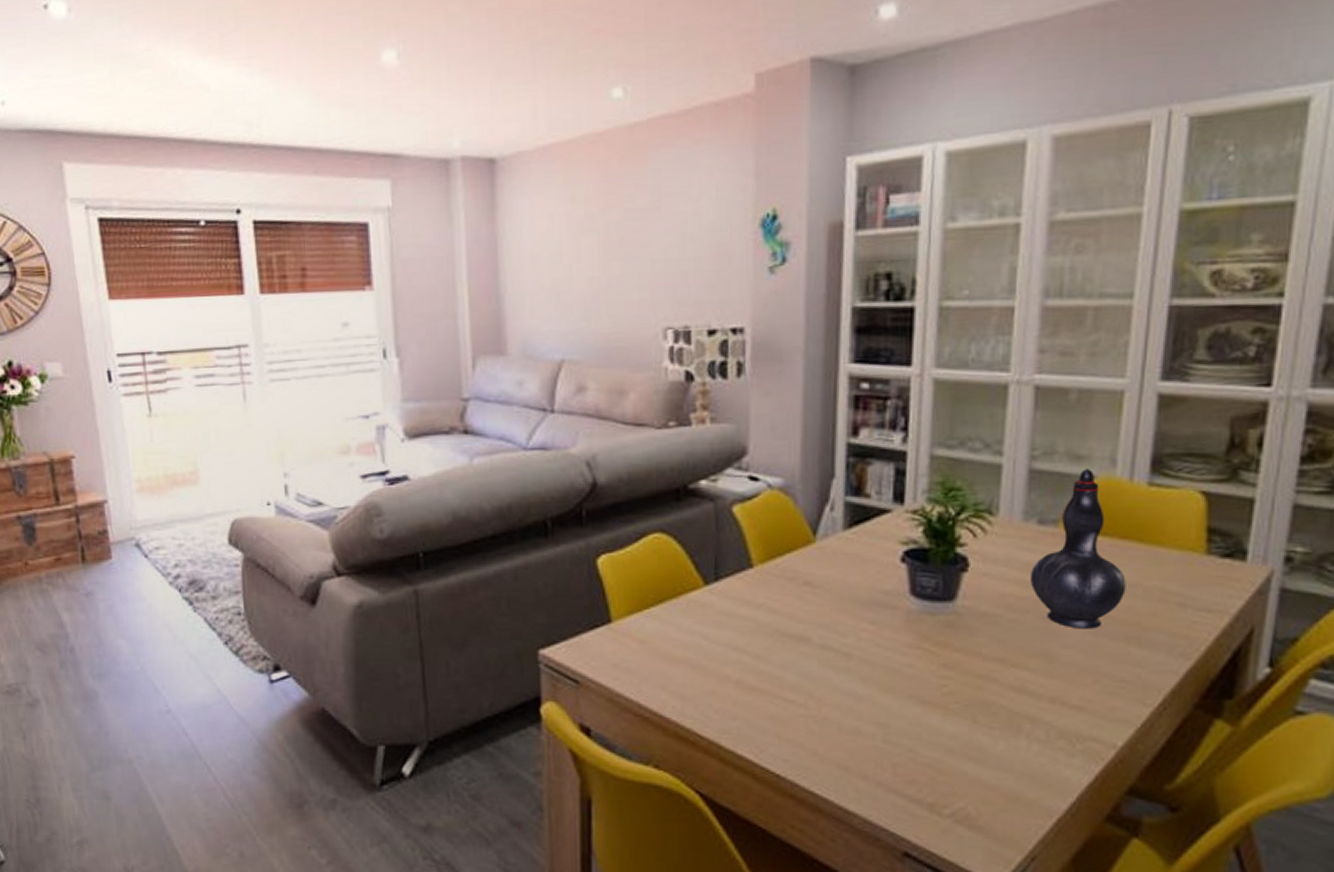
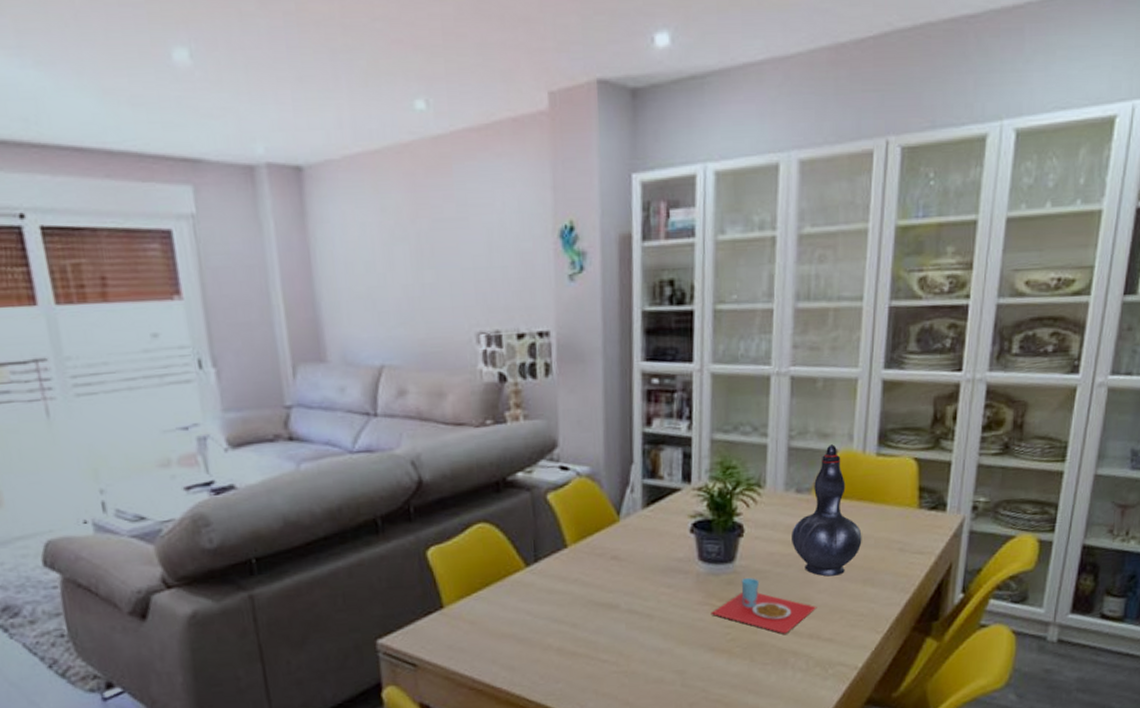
place setting: none [923,622,1063,694] -> present [710,578,817,634]

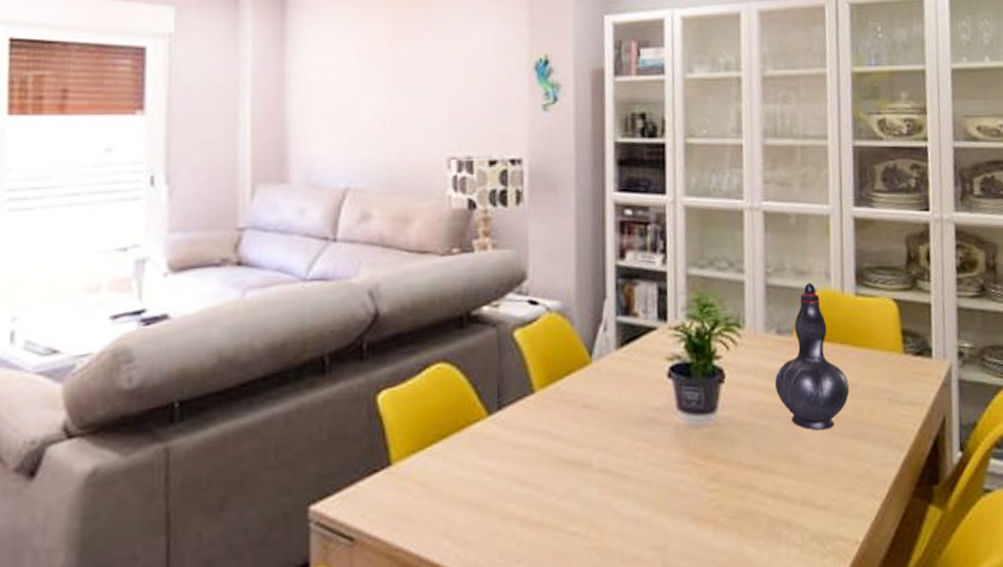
place setting: present [710,578,817,634] -> none [692,431,808,500]

